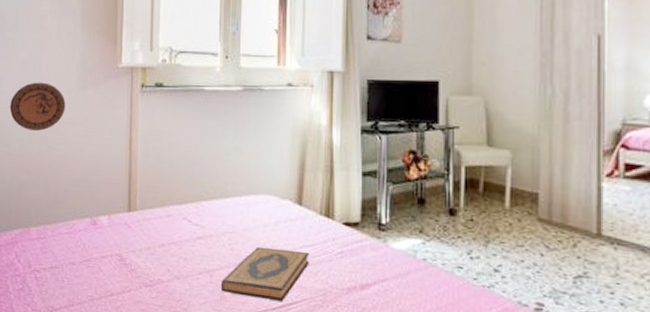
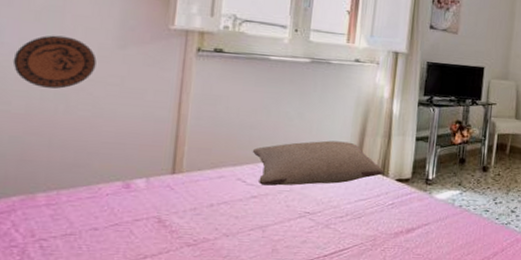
pillow: none [195,176,329,227] -> present [252,140,385,186]
hardback book: present [220,246,309,301] -> none [273,202,364,248]

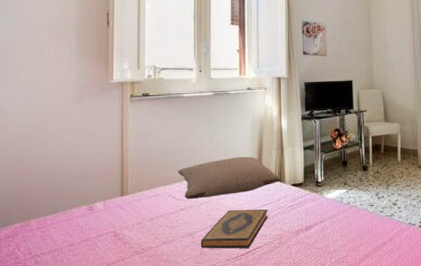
decorative plate: present [12,35,97,89] -> none [9,98,63,139]
hardback book: none [273,202,364,248] -> present [200,209,268,249]

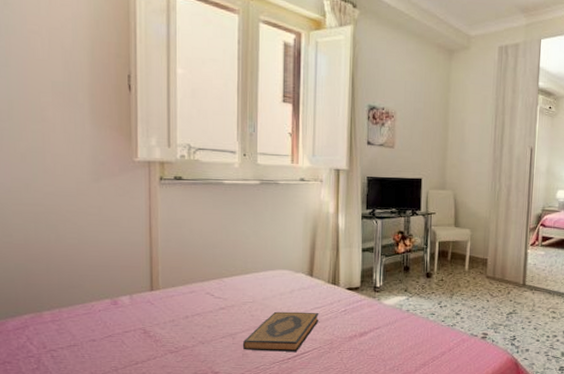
pillow: present [177,156,281,199] -> none [216,255,335,298]

